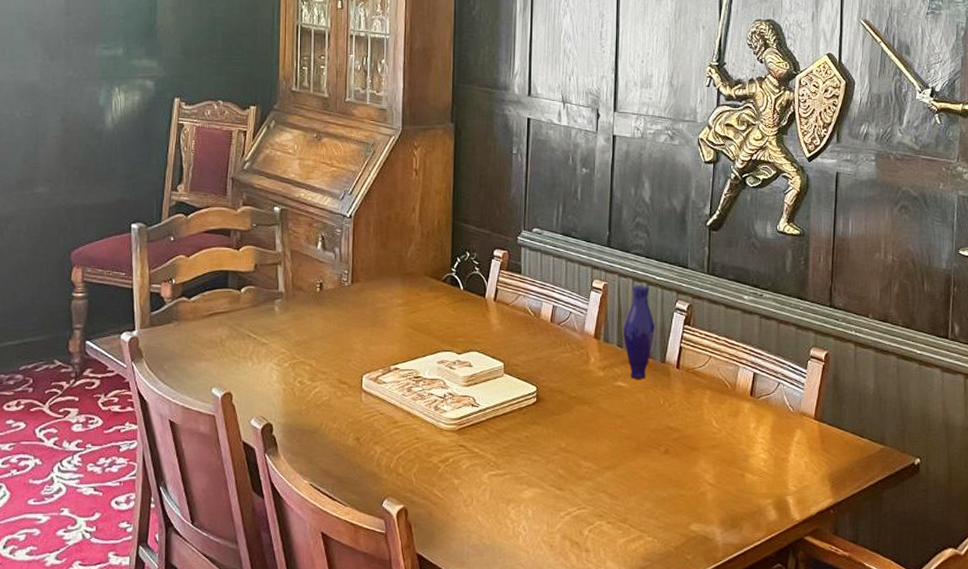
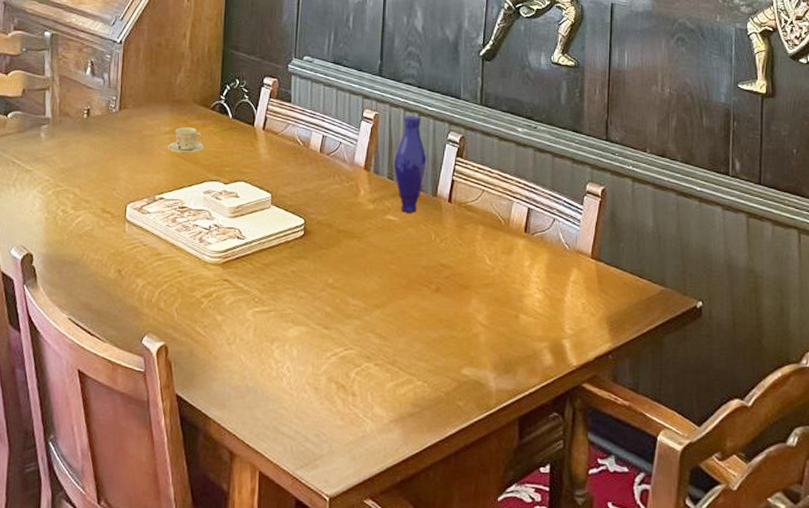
cup and saucer: none [400,299,437,325] -> present [167,127,204,153]

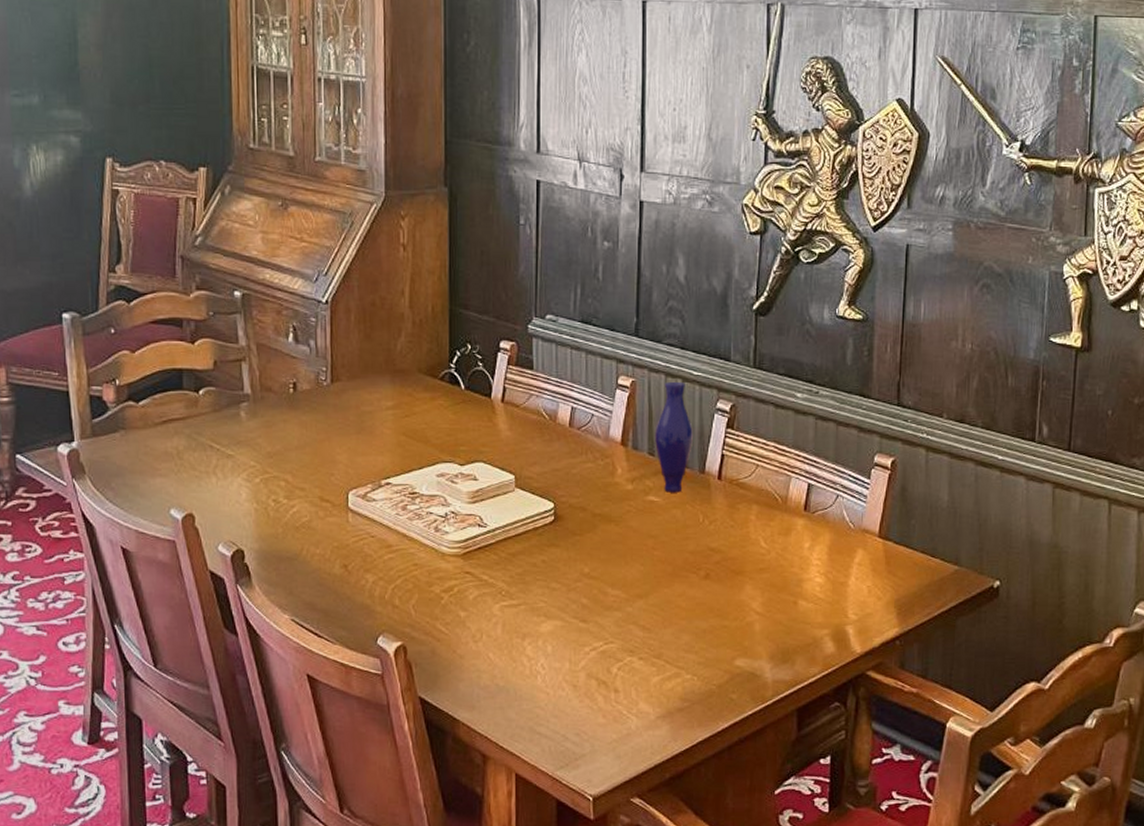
cup and saucer: present [167,127,204,153] -> none [390,401,434,431]

